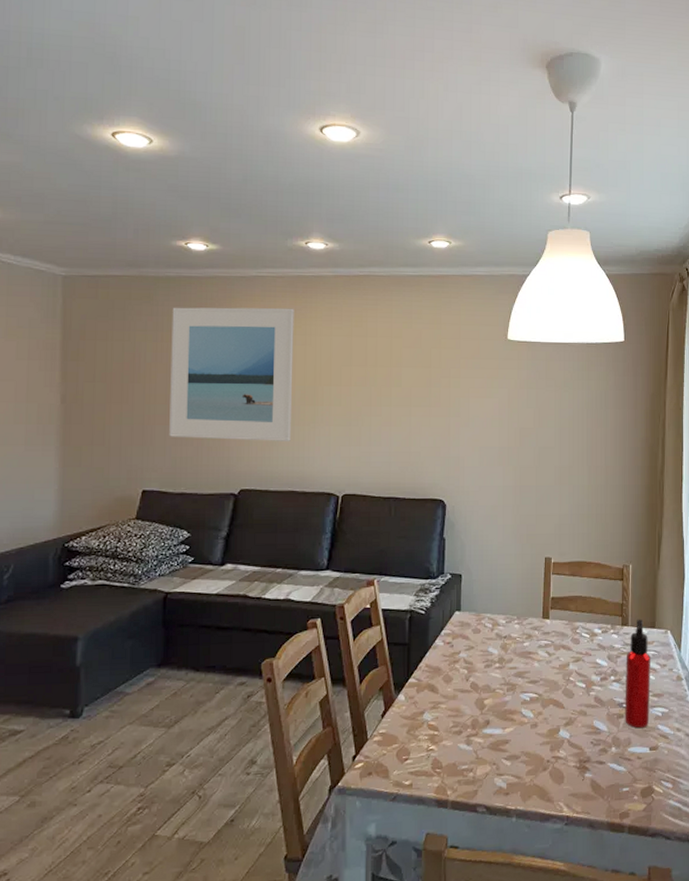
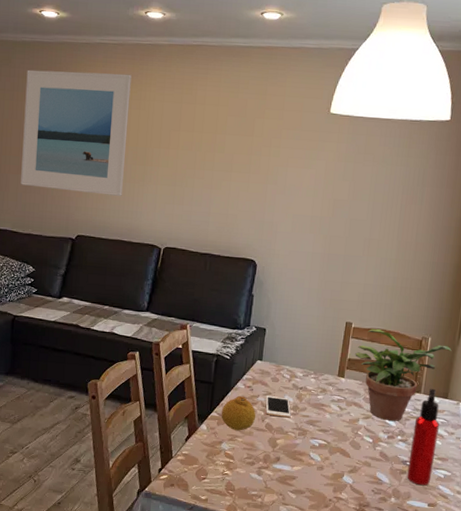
fruit: none [420,654,459,696] -> present [221,395,257,431]
cell phone: none [468,649,497,673] -> present [265,395,291,418]
potted plant: none [558,561,653,661] -> present [355,328,452,421]

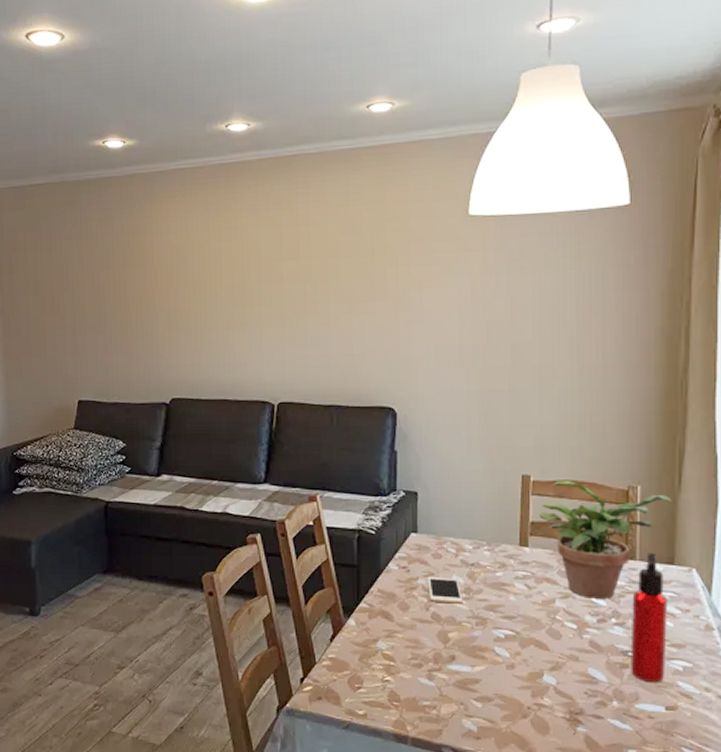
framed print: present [21,69,132,196] -> none [94,200,220,347]
fruit: present [221,395,257,431] -> none [372,579,418,624]

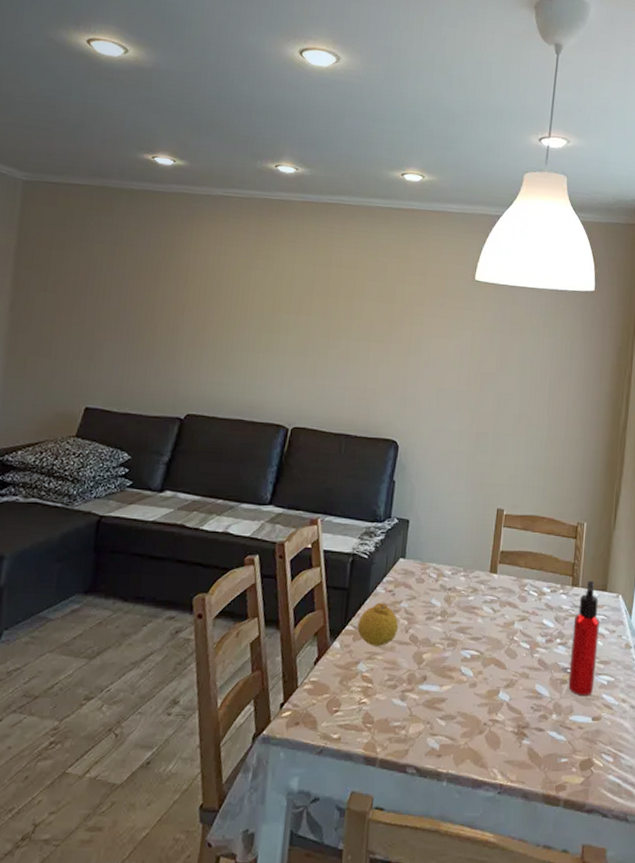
fruit: none [372,579,418,624] -> present [357,602,399,646]
cell phone: present [427,577,463,604] -> none [409,600,439,626]
potted plant: present [539,479,672,599] -> none [508,514,608,621]

